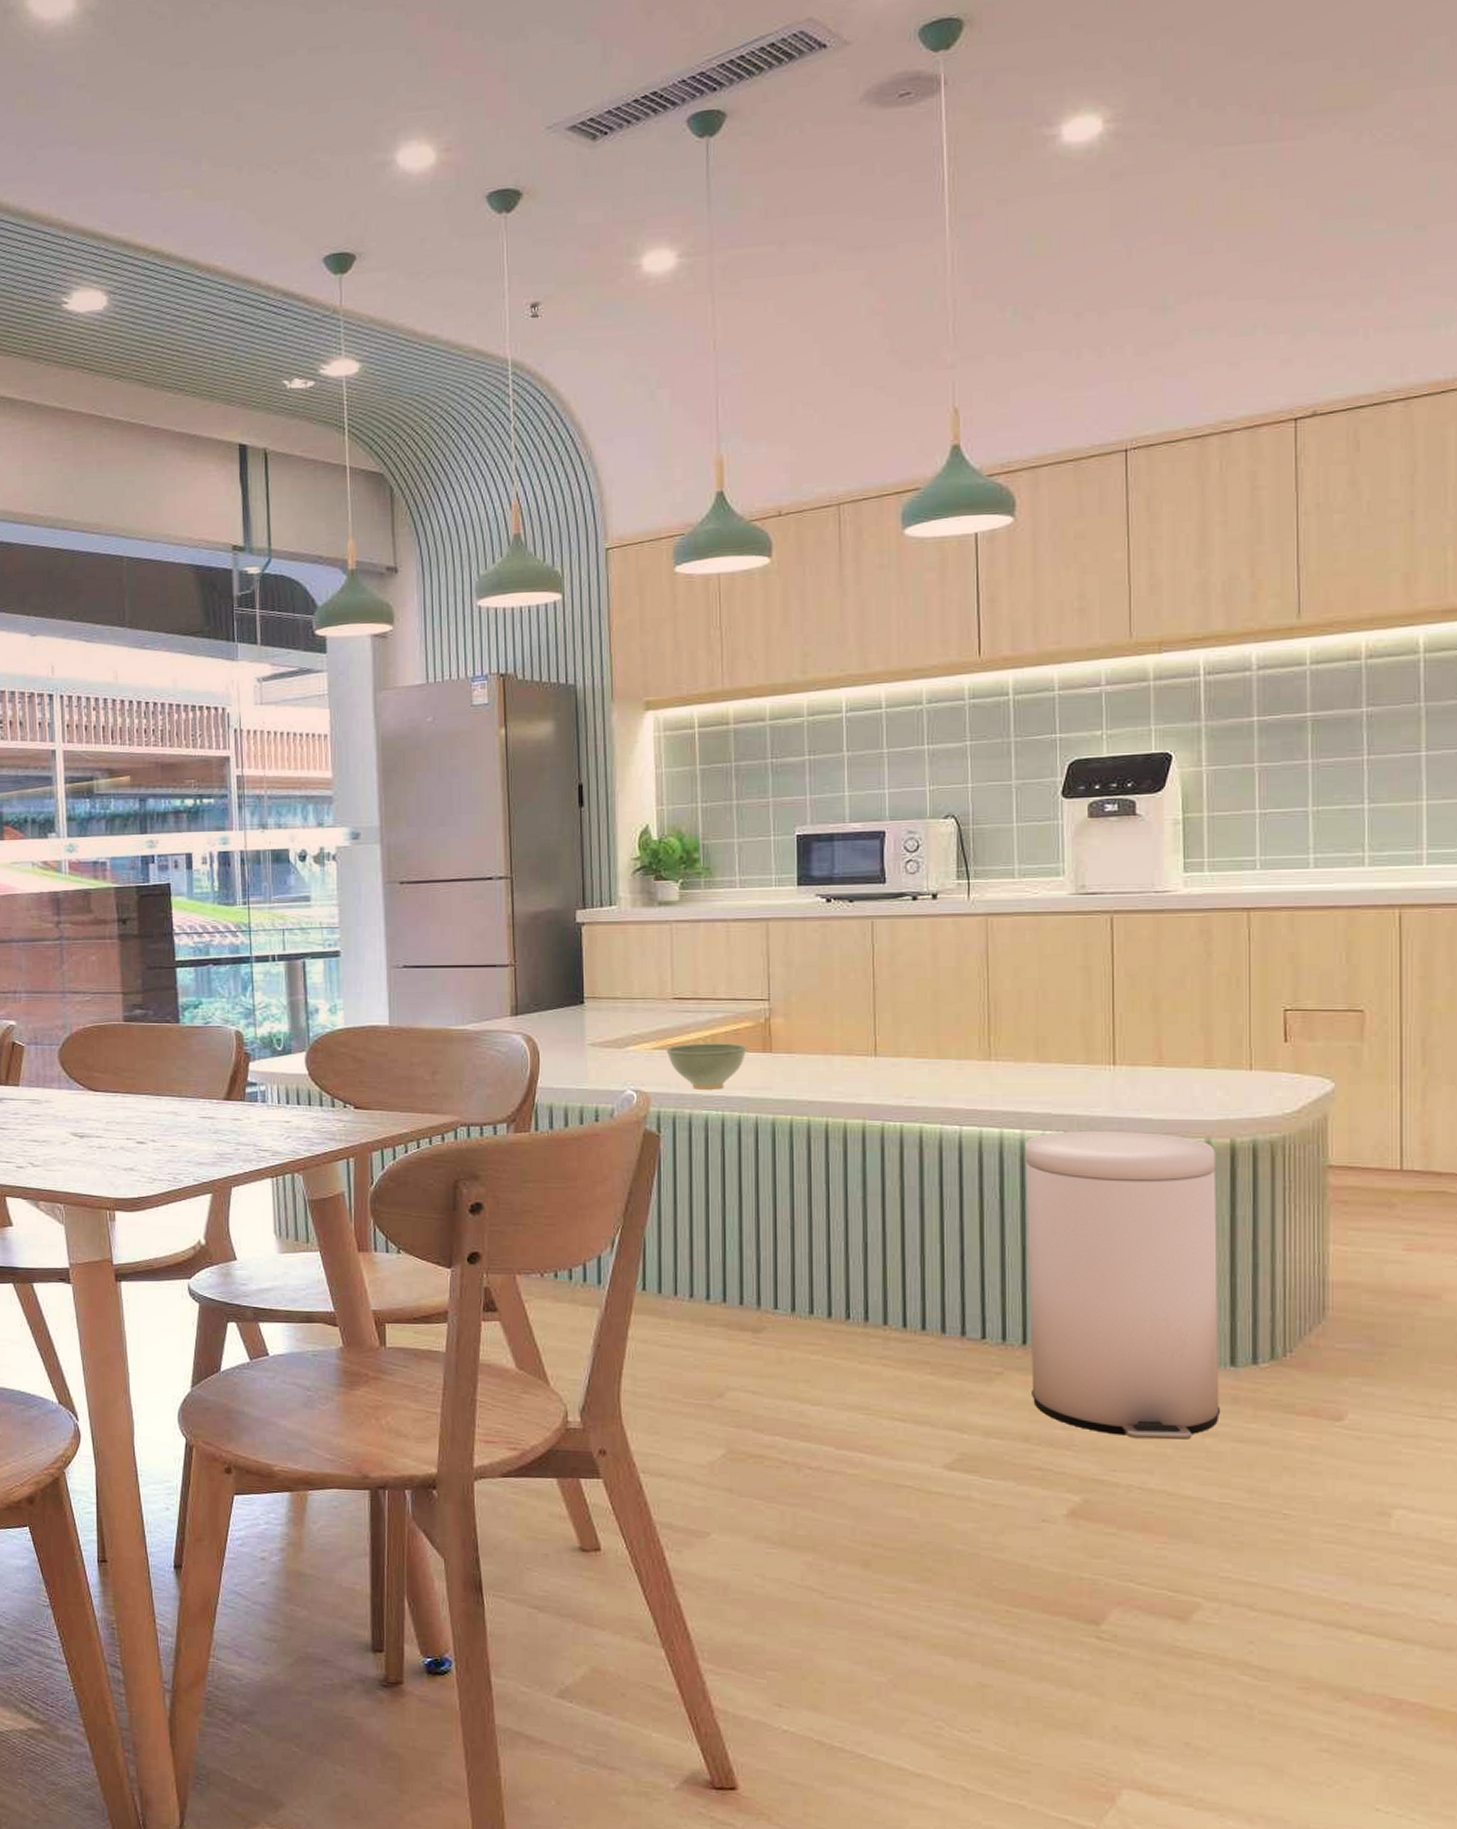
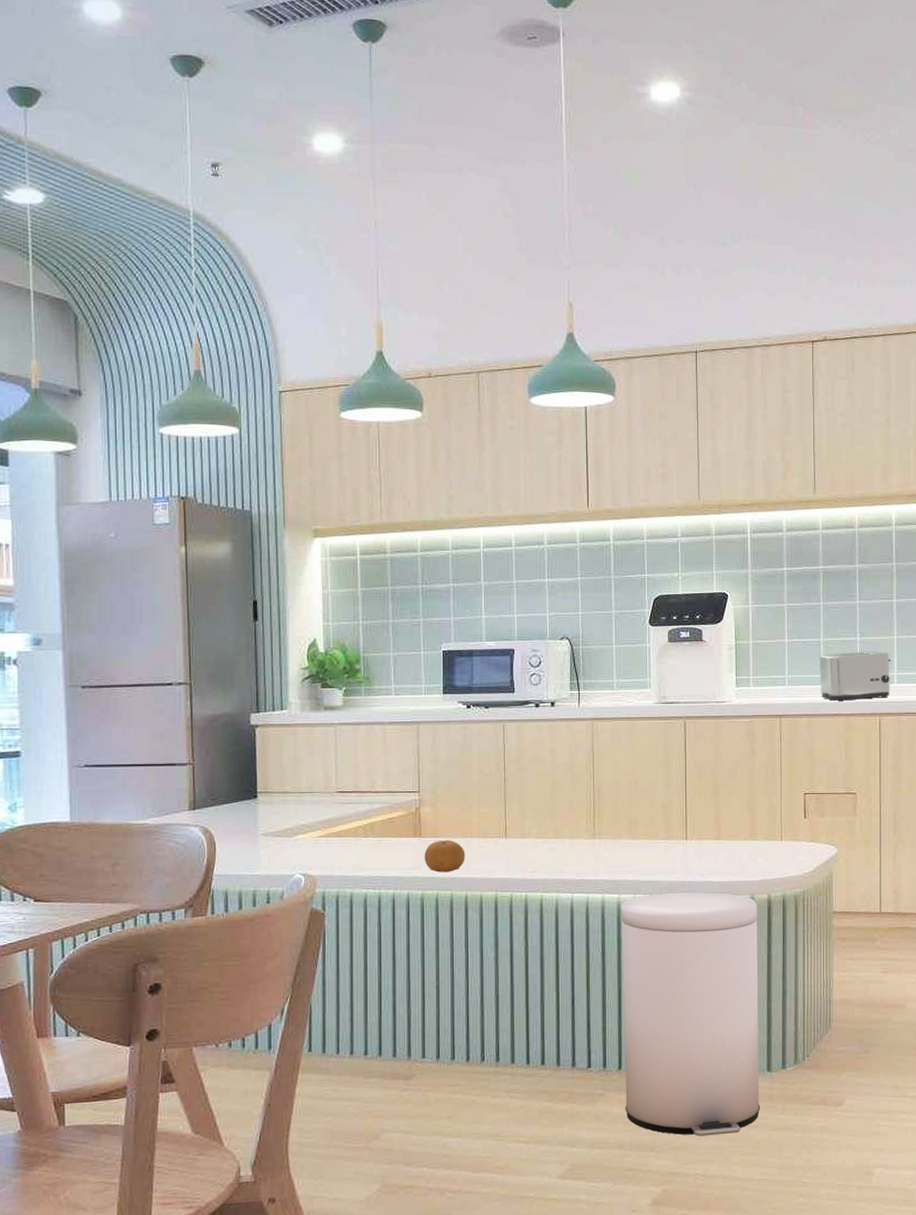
bowl: present [666,1043,747,1090] -> none [330,830,400,871]
fruit: none [775,1056,826,1094] -> present [424,839,466,873]
toaster: none [1306,822,1418,890] -> present [819,651,891,702]

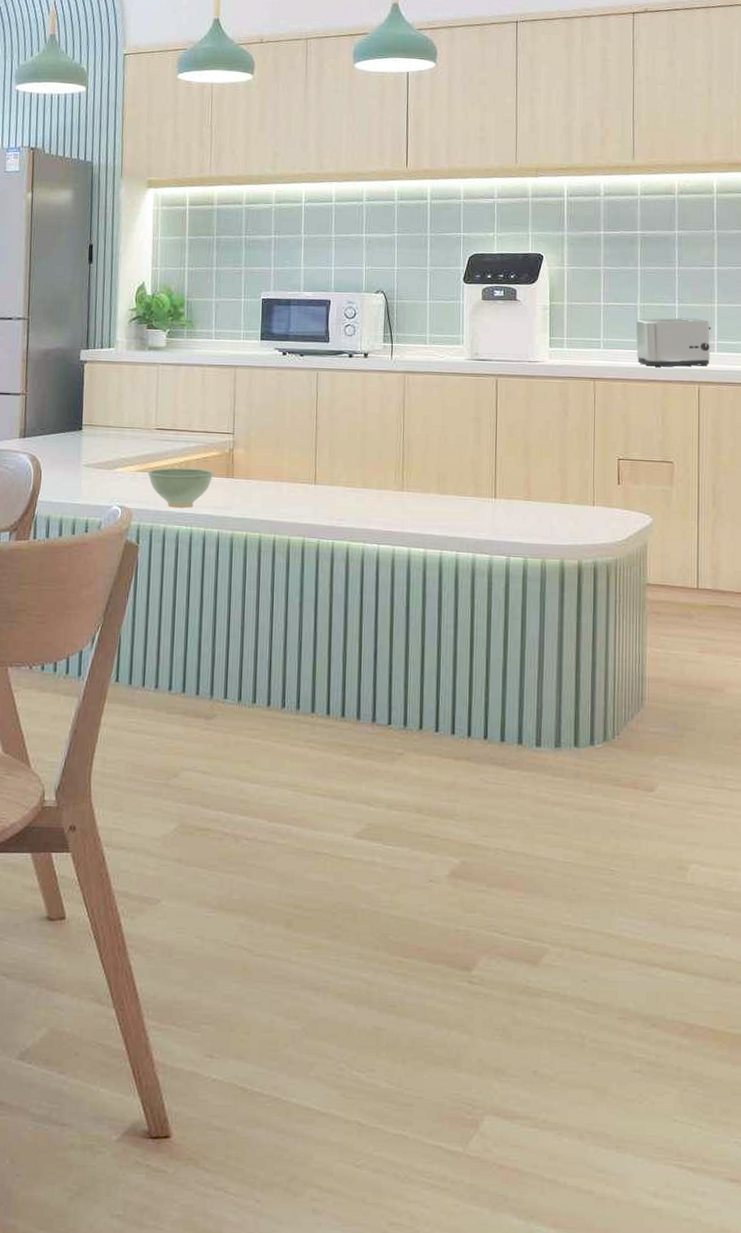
bowl: none [330,830,400,871] -> present [147,467,214,508]
fruit: present [424,839,466,873] -> none [235,482,275,515]
pedal bin: present [621,891,761,1137] -> none [425,550,567,810]

